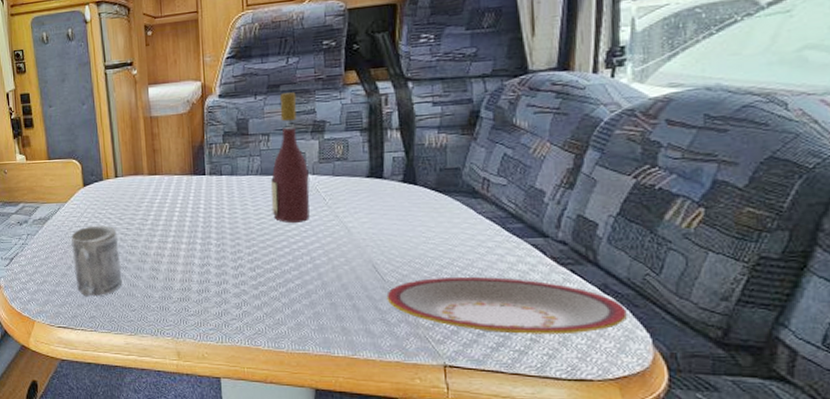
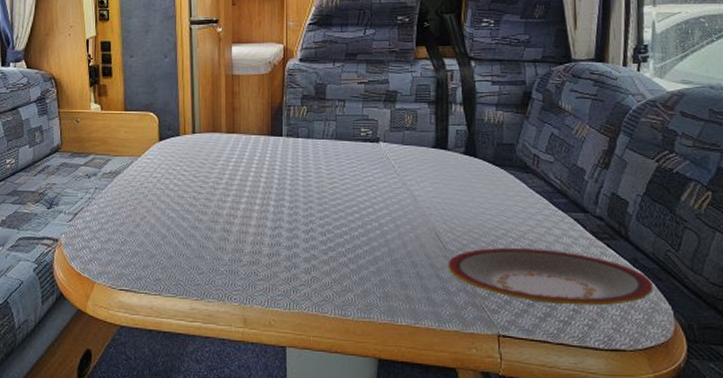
mug: present [71,225,122,297] -> none [142,182,192,258]
wine bottle: present [271,92,310,224] -> none [344,62,381,190]

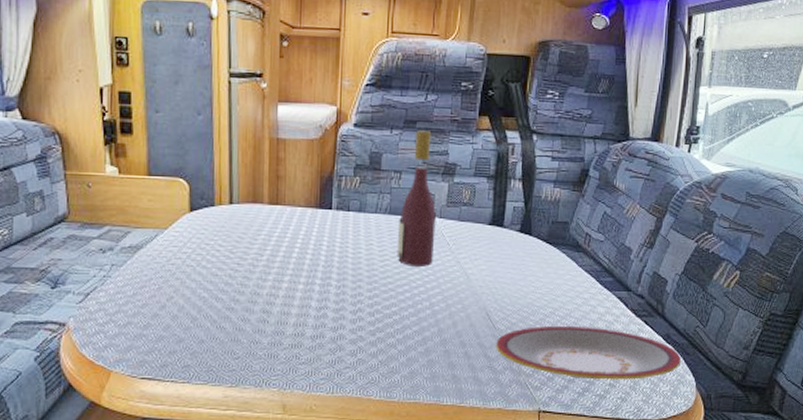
wine bottle: none [344,62,381,190] -> present [396,130,436,268]

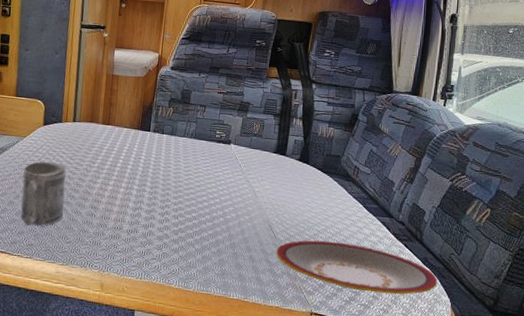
mug: none [168,258,227,342] -> present [21,161,66,226]
wine bottle: present [396,130,436,268] -> none [198,75,232,183]

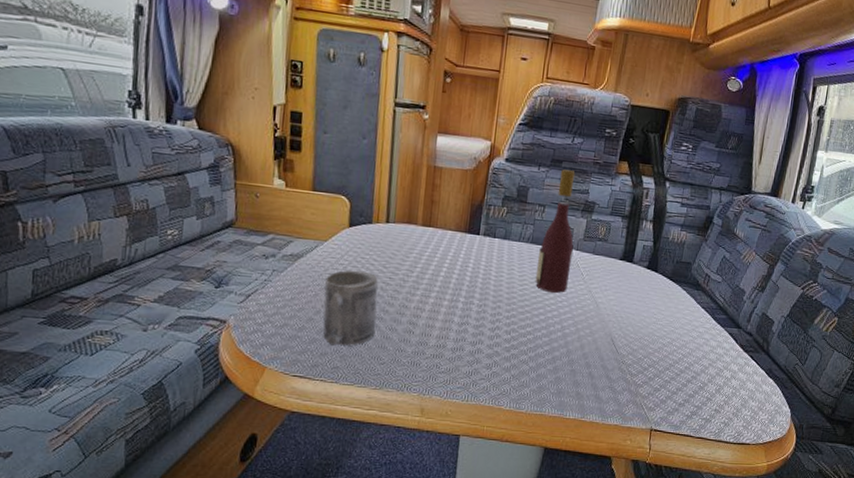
wine bottle: none [198,75,232,183] -> present [535,169,575,294]
plate: present [276,240,437,295] -> none [617,354,780,407]

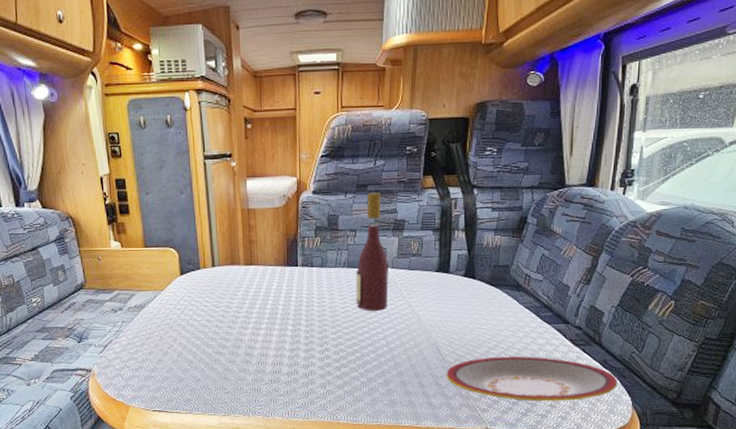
mug: present [323,270,378,346] -> none [167,313,217,381]
plate: none [617,354,780,407] -> present [446,356,617,402]

